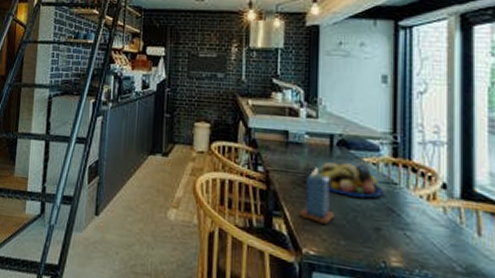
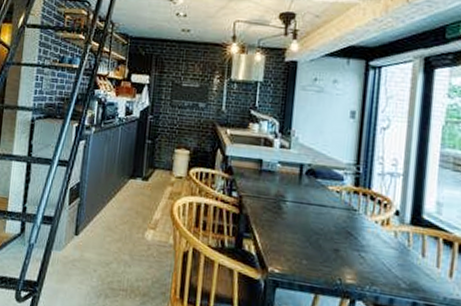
candle: present [299,168,334,224] -> none [267,194,299,245]
fruit bowl: present [310,161,384,198] -> none [280,189,345,223]

